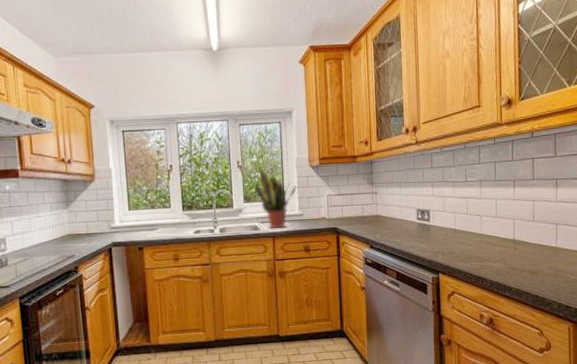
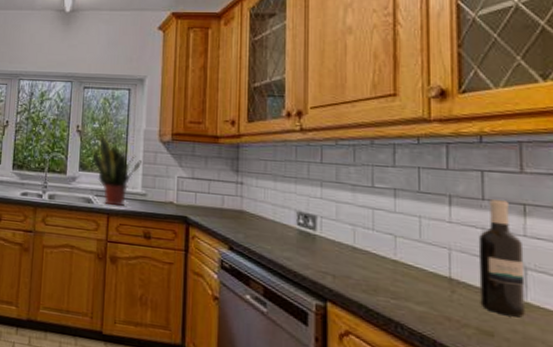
wine bottle: none [530,178,556,259] -> present [478,199,526,318]

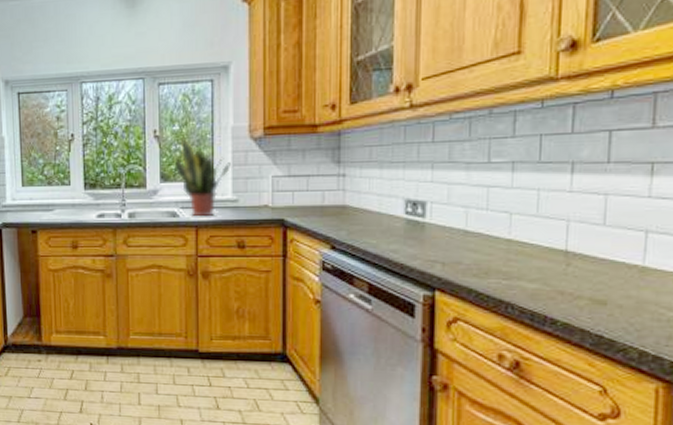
wine bottle: present [478,199,526,318] -> none [595,161,647,283]

